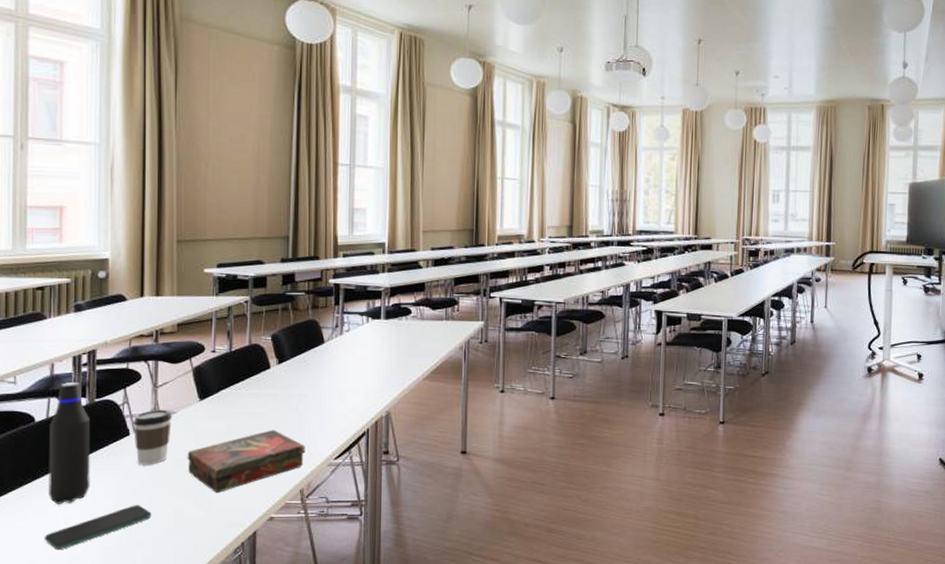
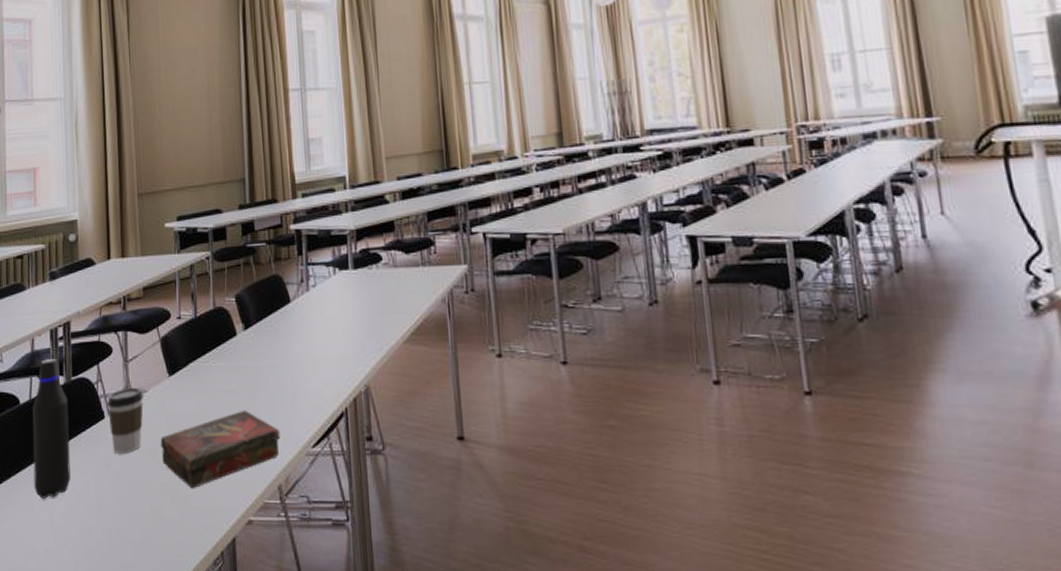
smartphone: present [44,505,152,551] -> none [31,501,130,553]

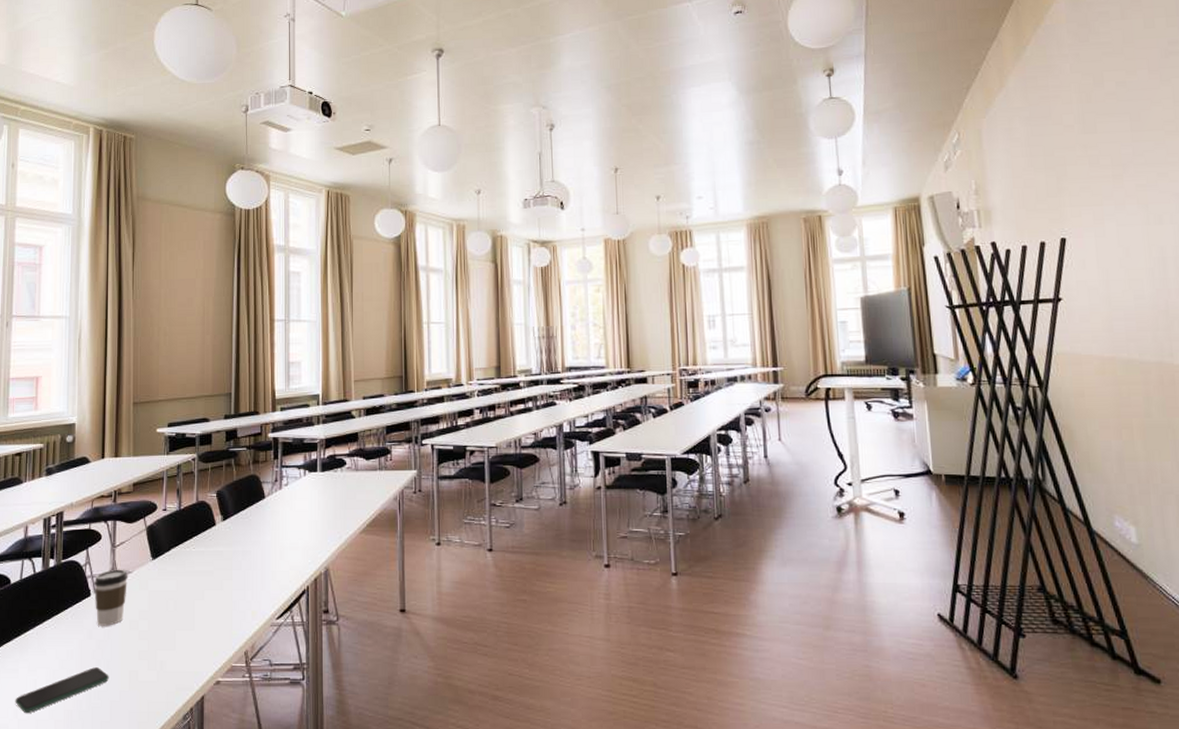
smartphone: none [31,501,130,553] -> present [15,667,109,714]
water bottle: present [32,358,71,499] -> none [19,543,57,666]
book: present [160,410,280,489] -> none [141,588,249,656]

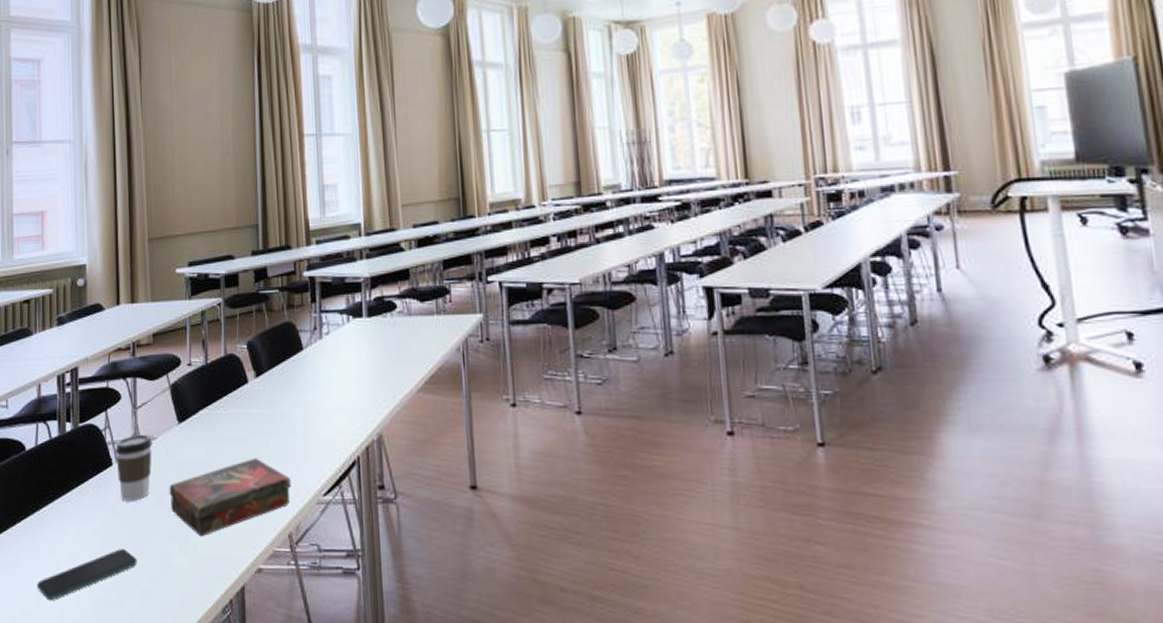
book: none [141,588,249,656] -> present [169,457,291,537]

